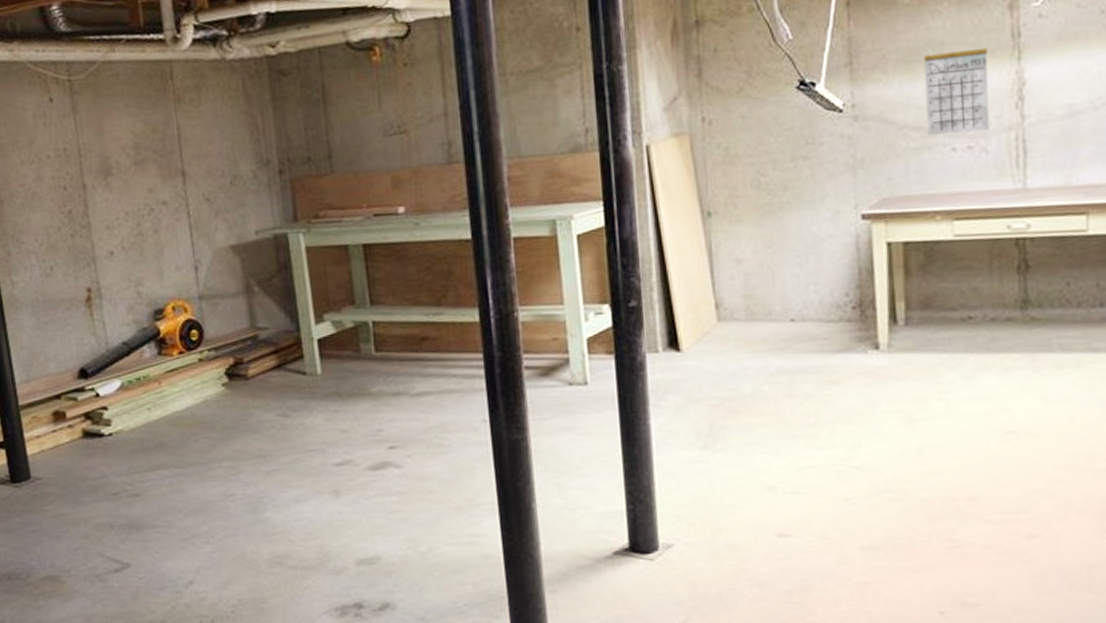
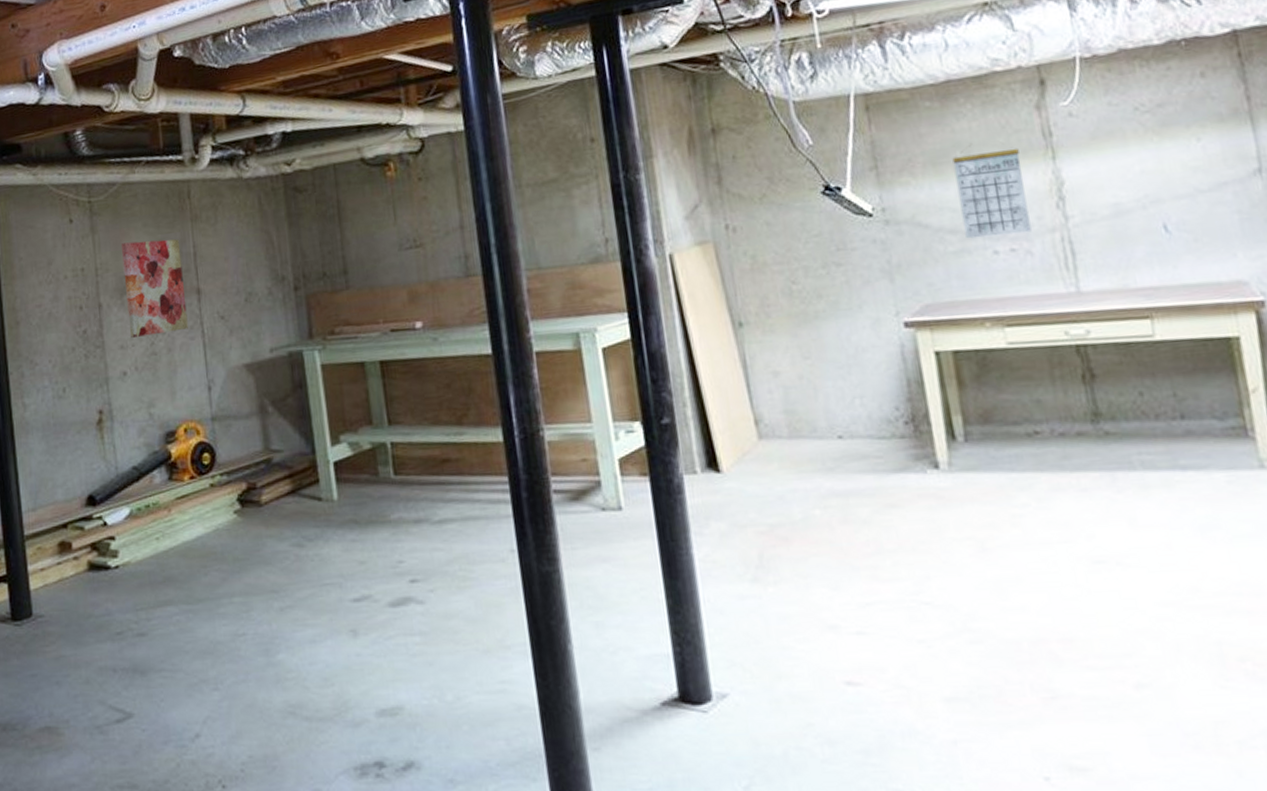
wall art: none [103,120,174,218] -> present [120,239,188,338]

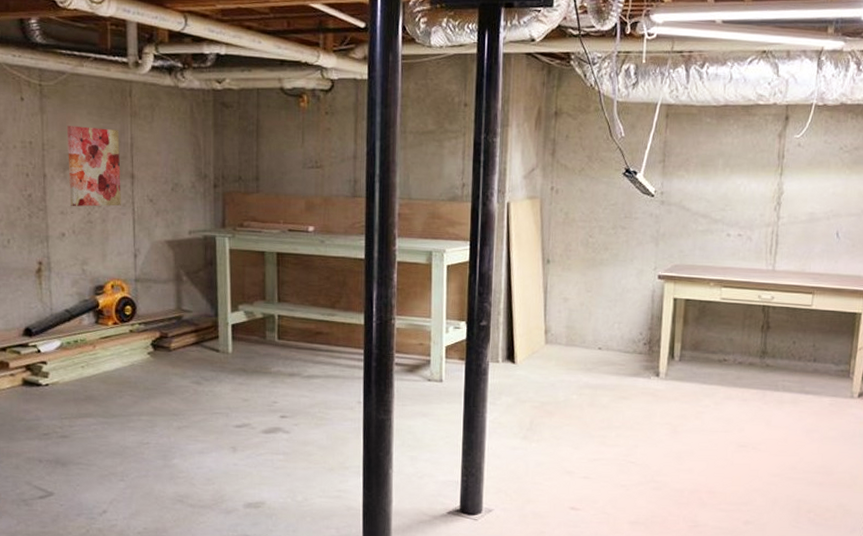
calendar: present [952,148,1032,239] -> none [712,159,760,224]

